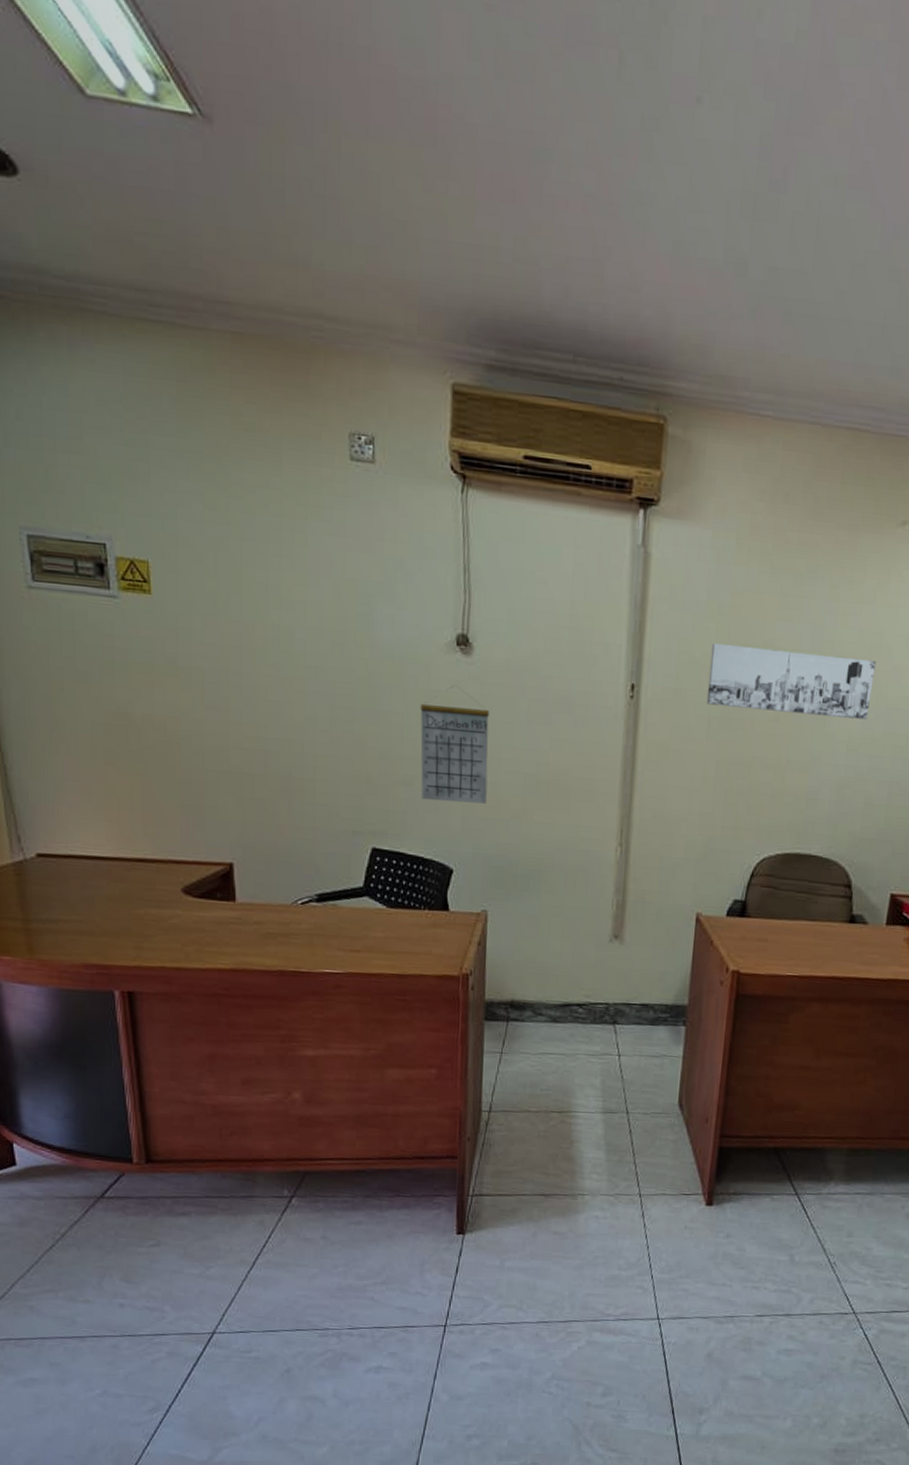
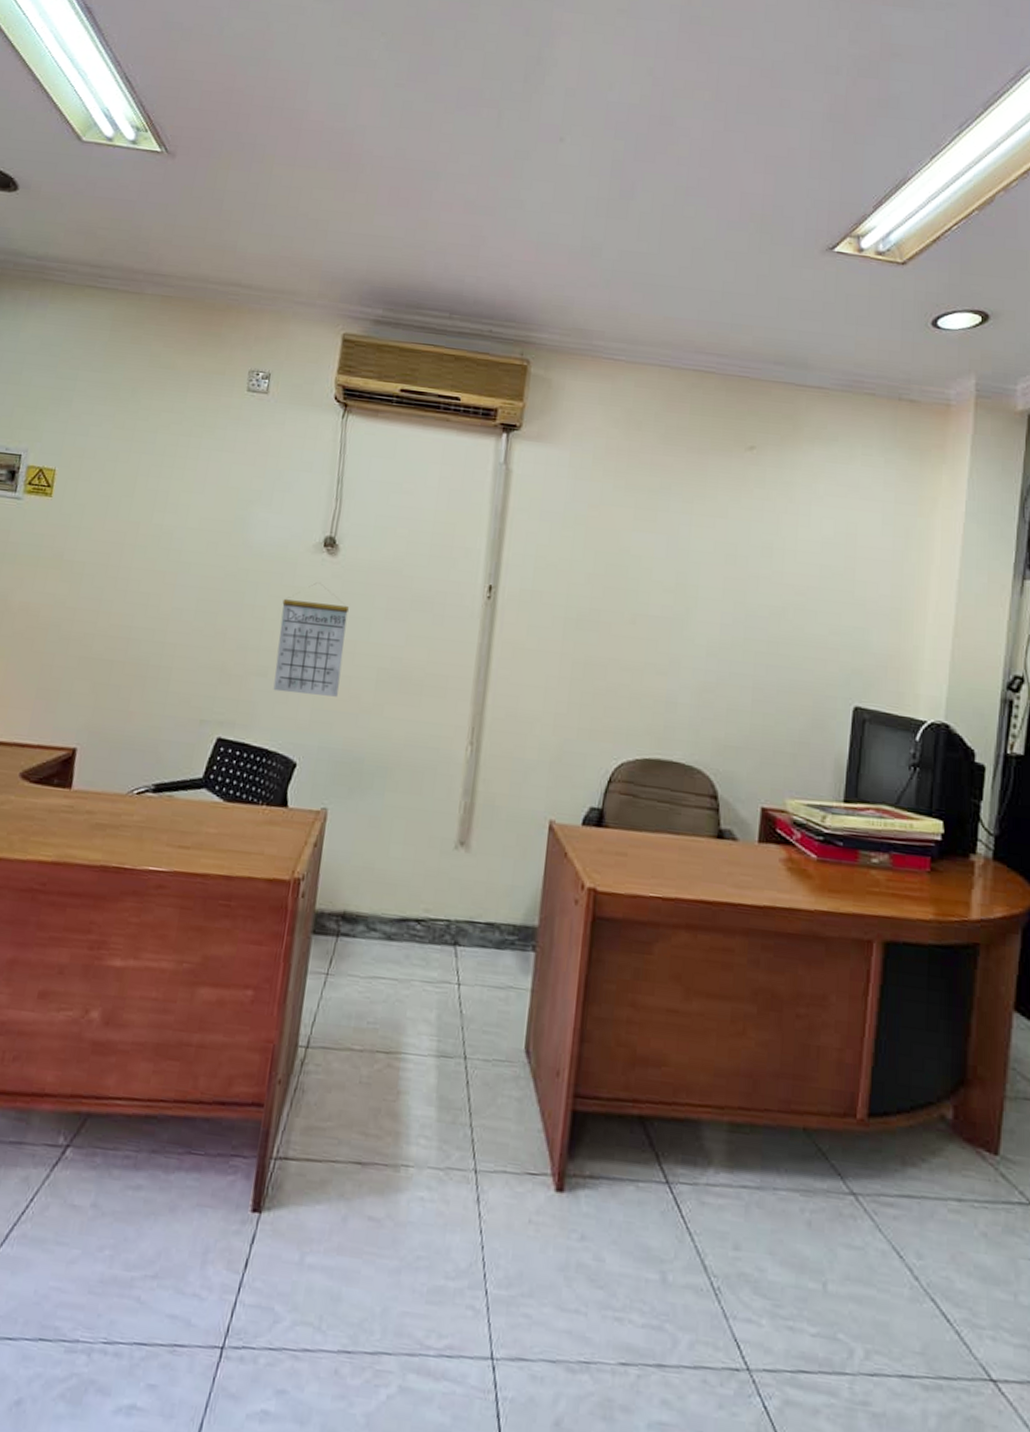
wall art: present [706,642,876,720] -> none [562,549,732,625]

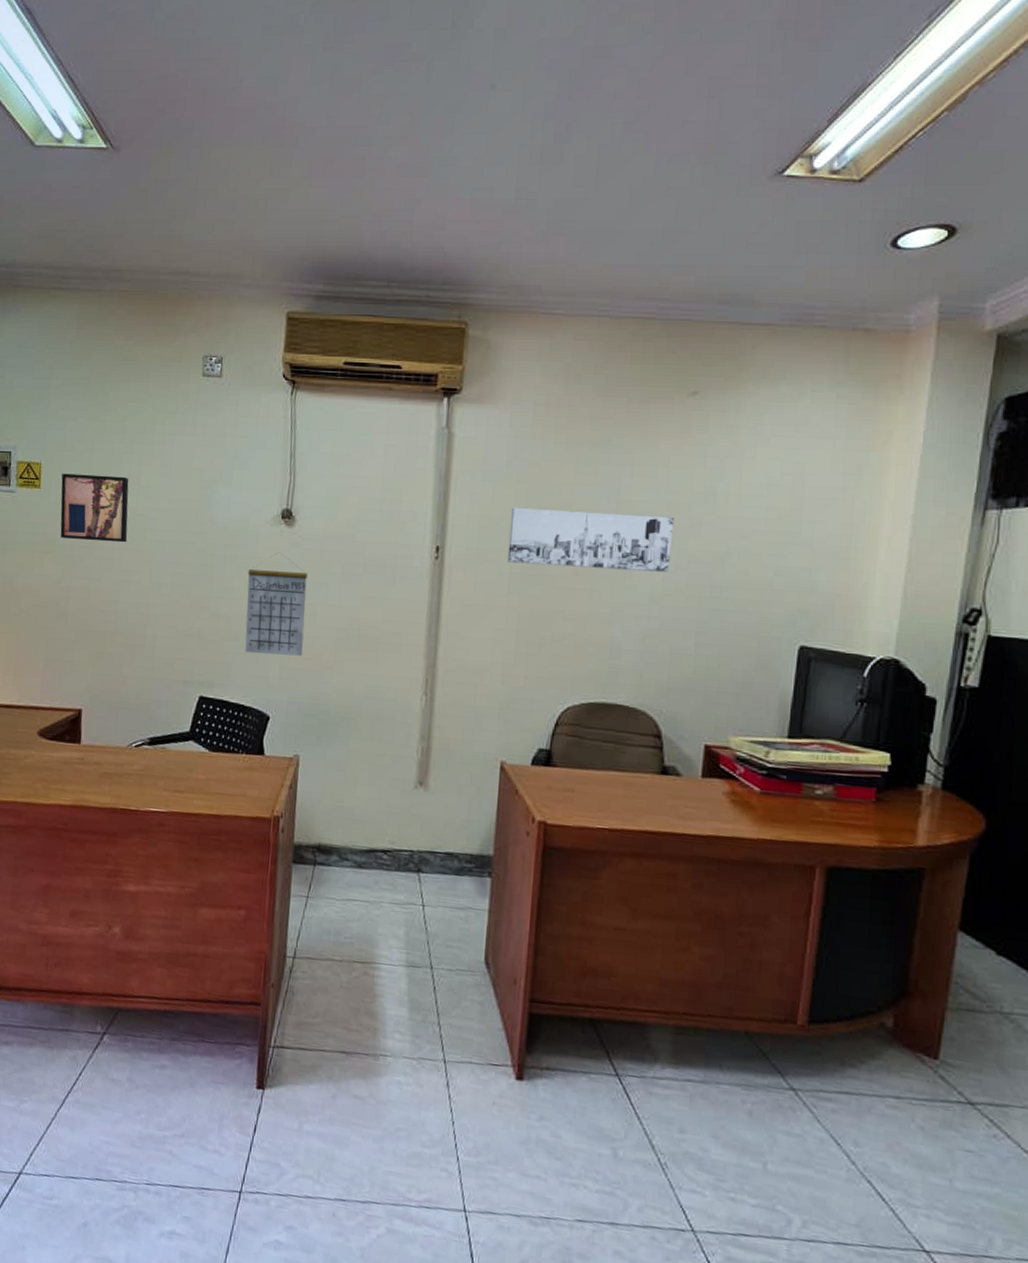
wall art: none [69,482,156,563] -> present [60,473,129,543]
wall art: none [562,549,732,625] -> present [507,507,674,572]

